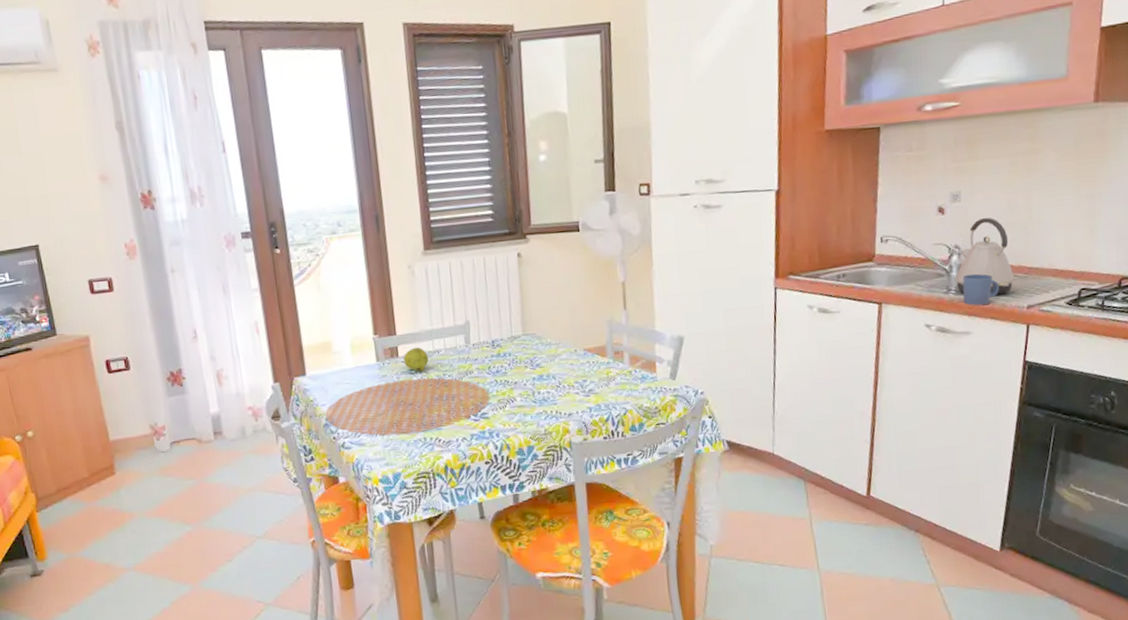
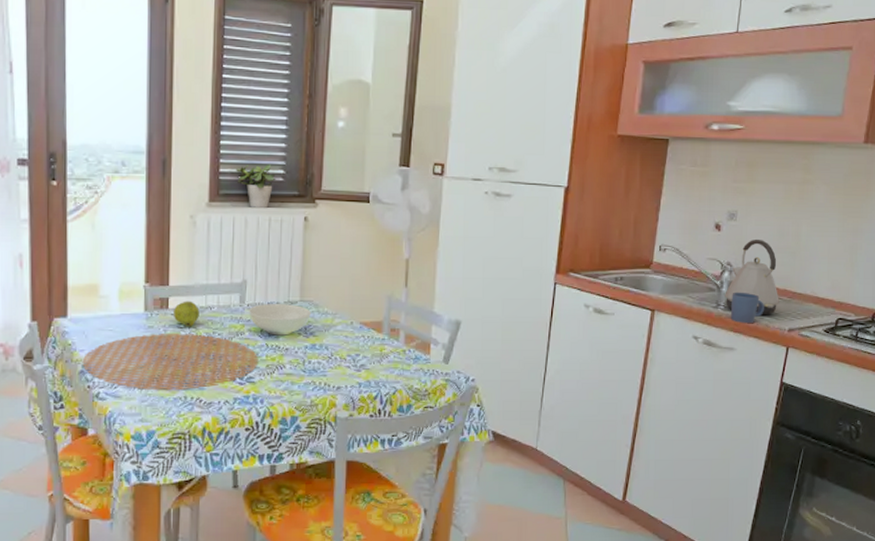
potted plant: none [446,206,486,251] -> present [236,164,276,209]
bowl: none [475,339,535,371] -> present [249,304,311,336]

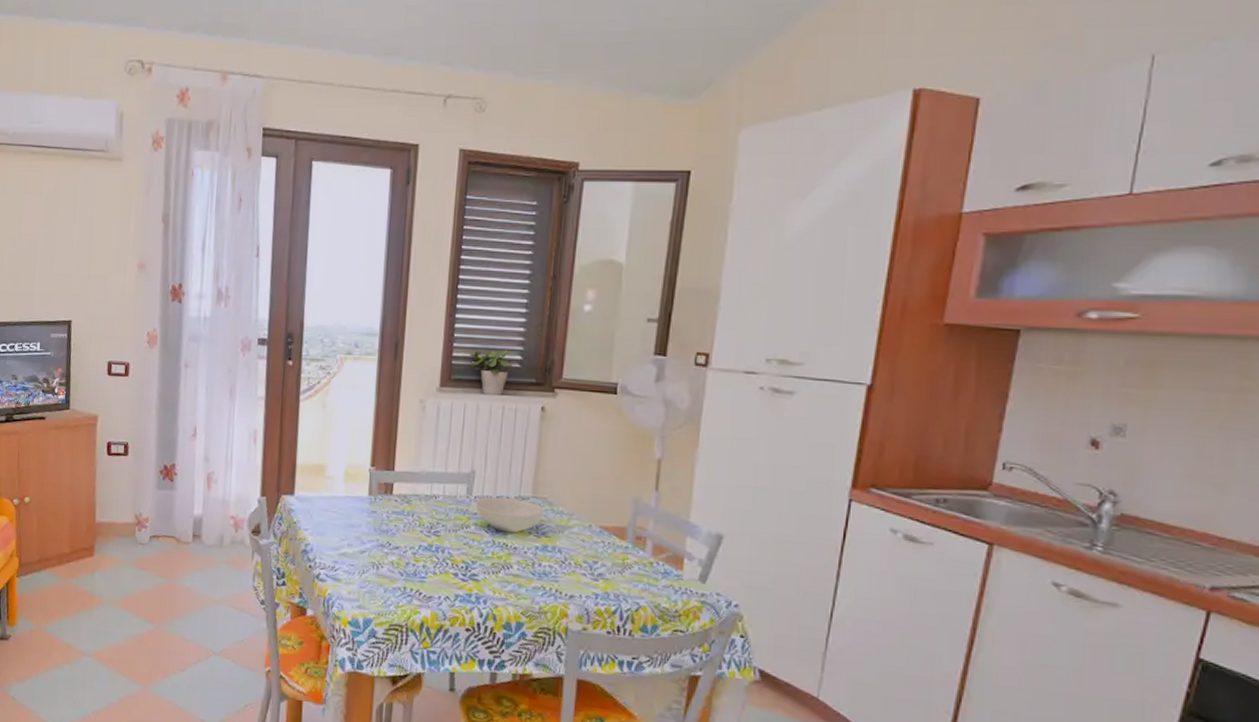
place mat: present [82,334,259,390] -> none [305,519,484,580]
fruit: present [173,301,200,328] -> none [397,487,424,516]
kettle: present [725,239,779,315] -> none [1104,462,1195,565]
mug: present [730,292,764,324] -> none [1112,530,1169,575]

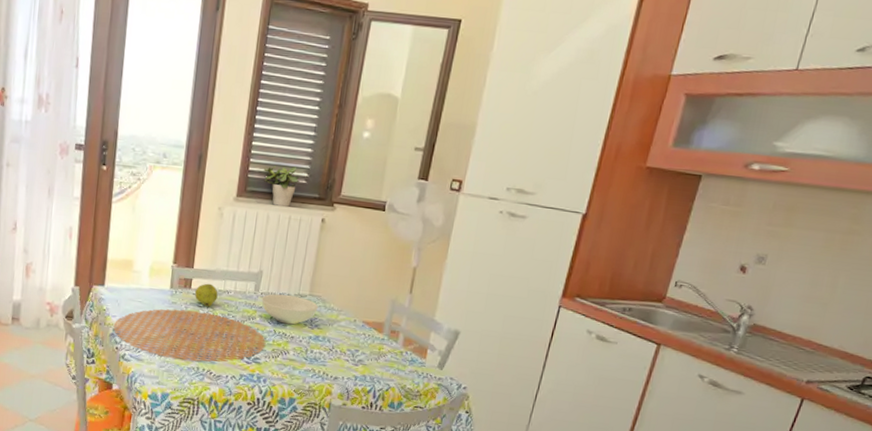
place mat: none [305,519,484,580] -> present [113,309,266,362]
fruit: none [397,487,424,516] -> present [194,283,218,308]

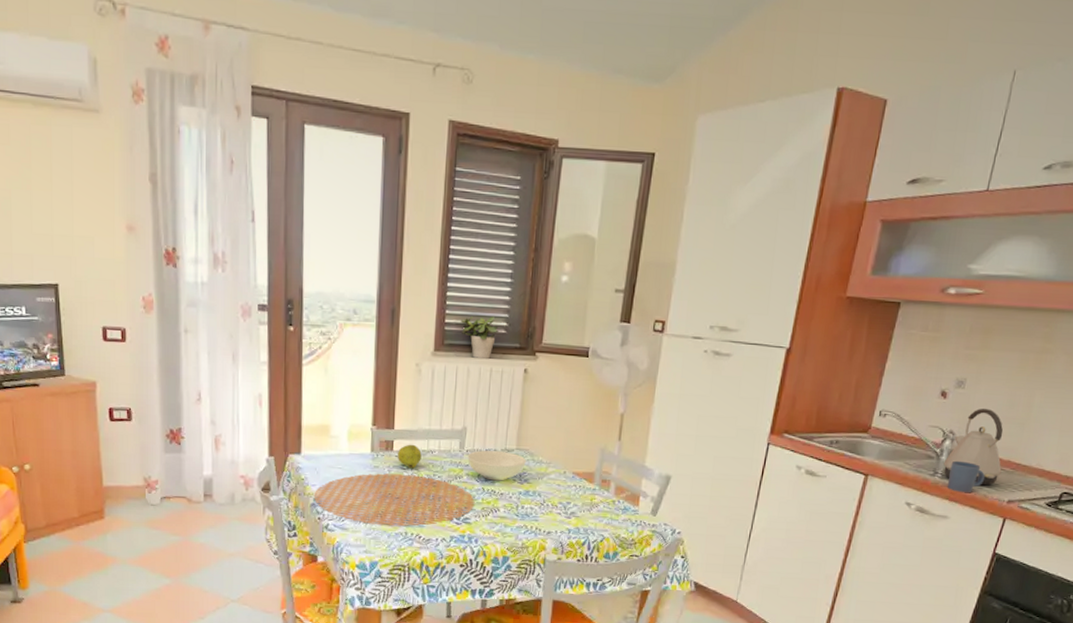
kettle: none [740,285,805,364] -> present [943,408,1004,486]
mug: none [742,336,783,371] -> present [946,460,985,493]

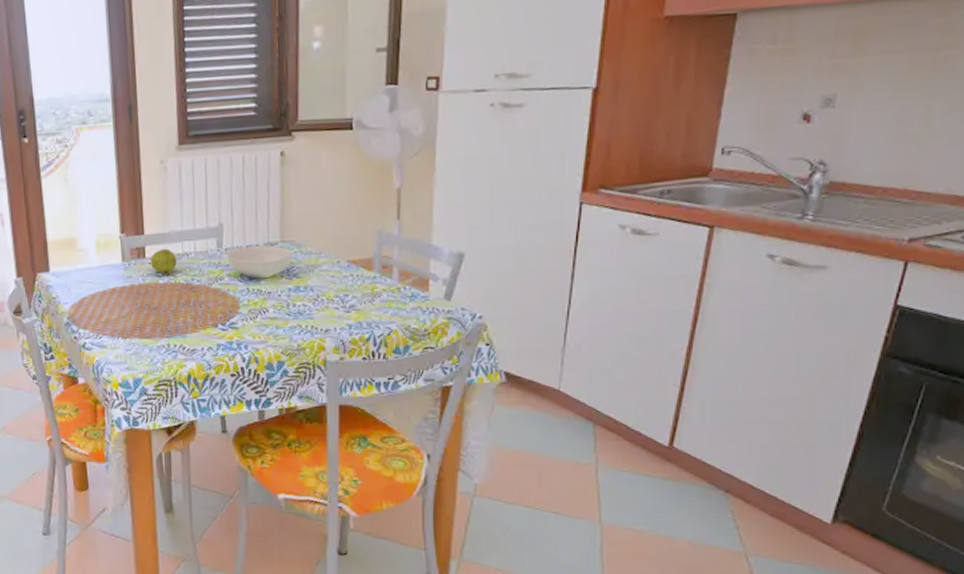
potted plant: present [461,316,499,360] -> none [205,98,247,148]
kettle: present [943,408,1004,486] -> none [814,127,896,224]
mug: present [946,460,985,493] -> none [821,196,873,236]

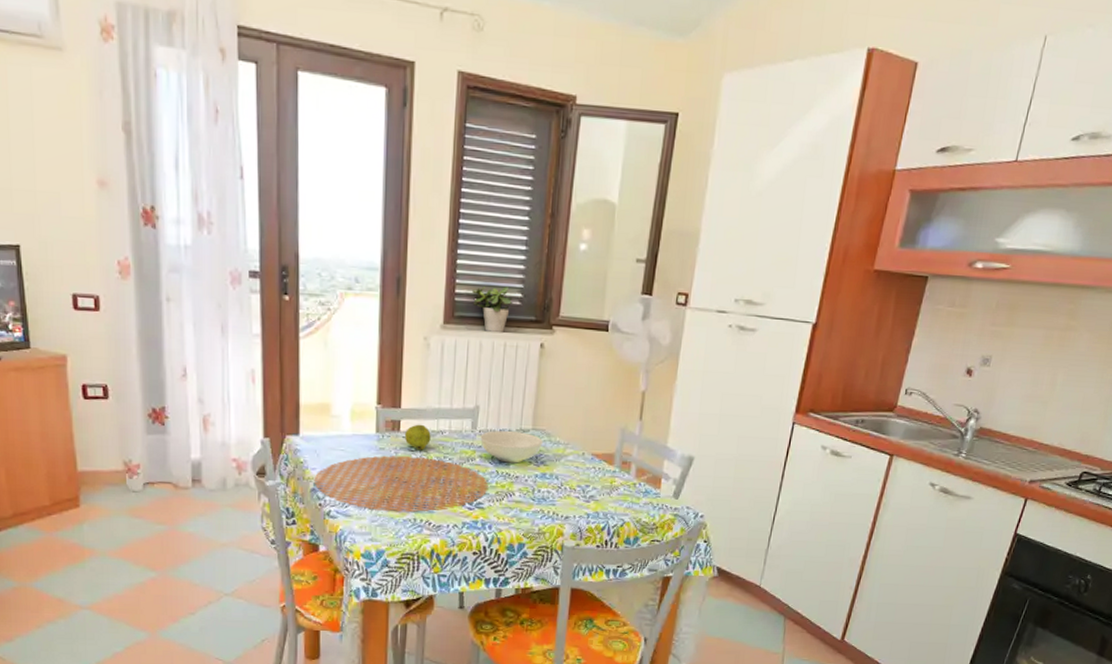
potted plant: none [205,98,247,148] -> present [472,286,513,334]

